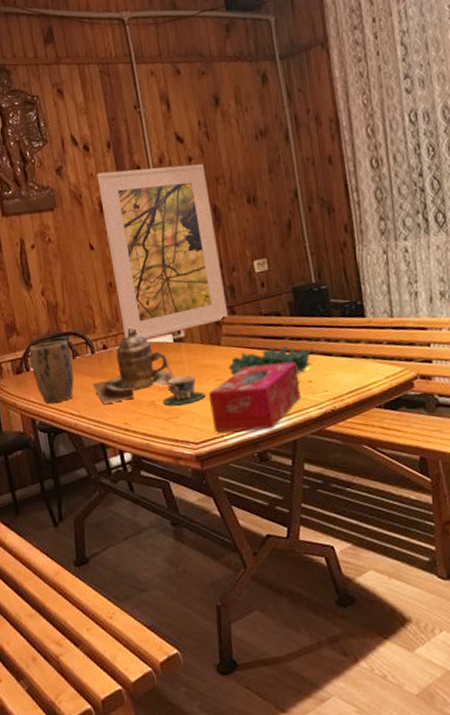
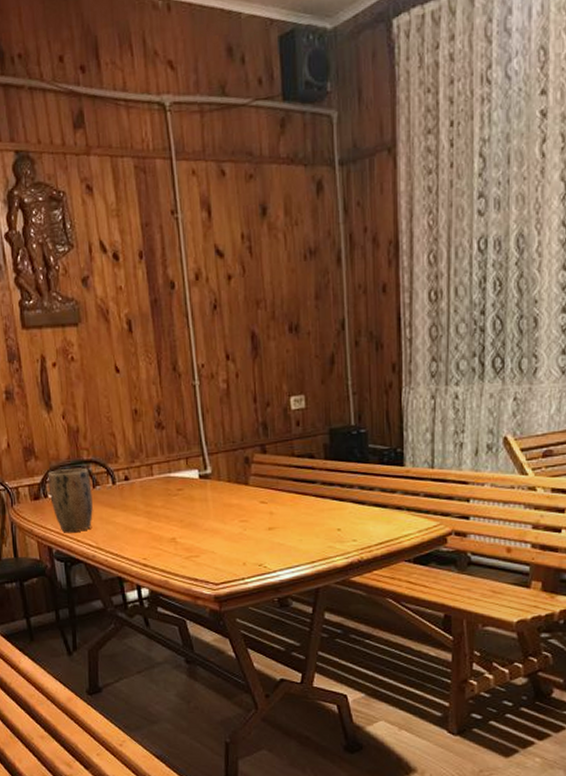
teapot: present [92,328,175,404] -> none [112,460,198,537]
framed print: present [97,164,229,339] -> none [126,283,259,472]
teacup: present [162,375,206,405] -> none [184,514,229,543]
tissue box: present [208,363,301,432] -> none [231,508,328,575]
decorative bowl: present [228,345,313,376] -> none [254,490,345,522]

